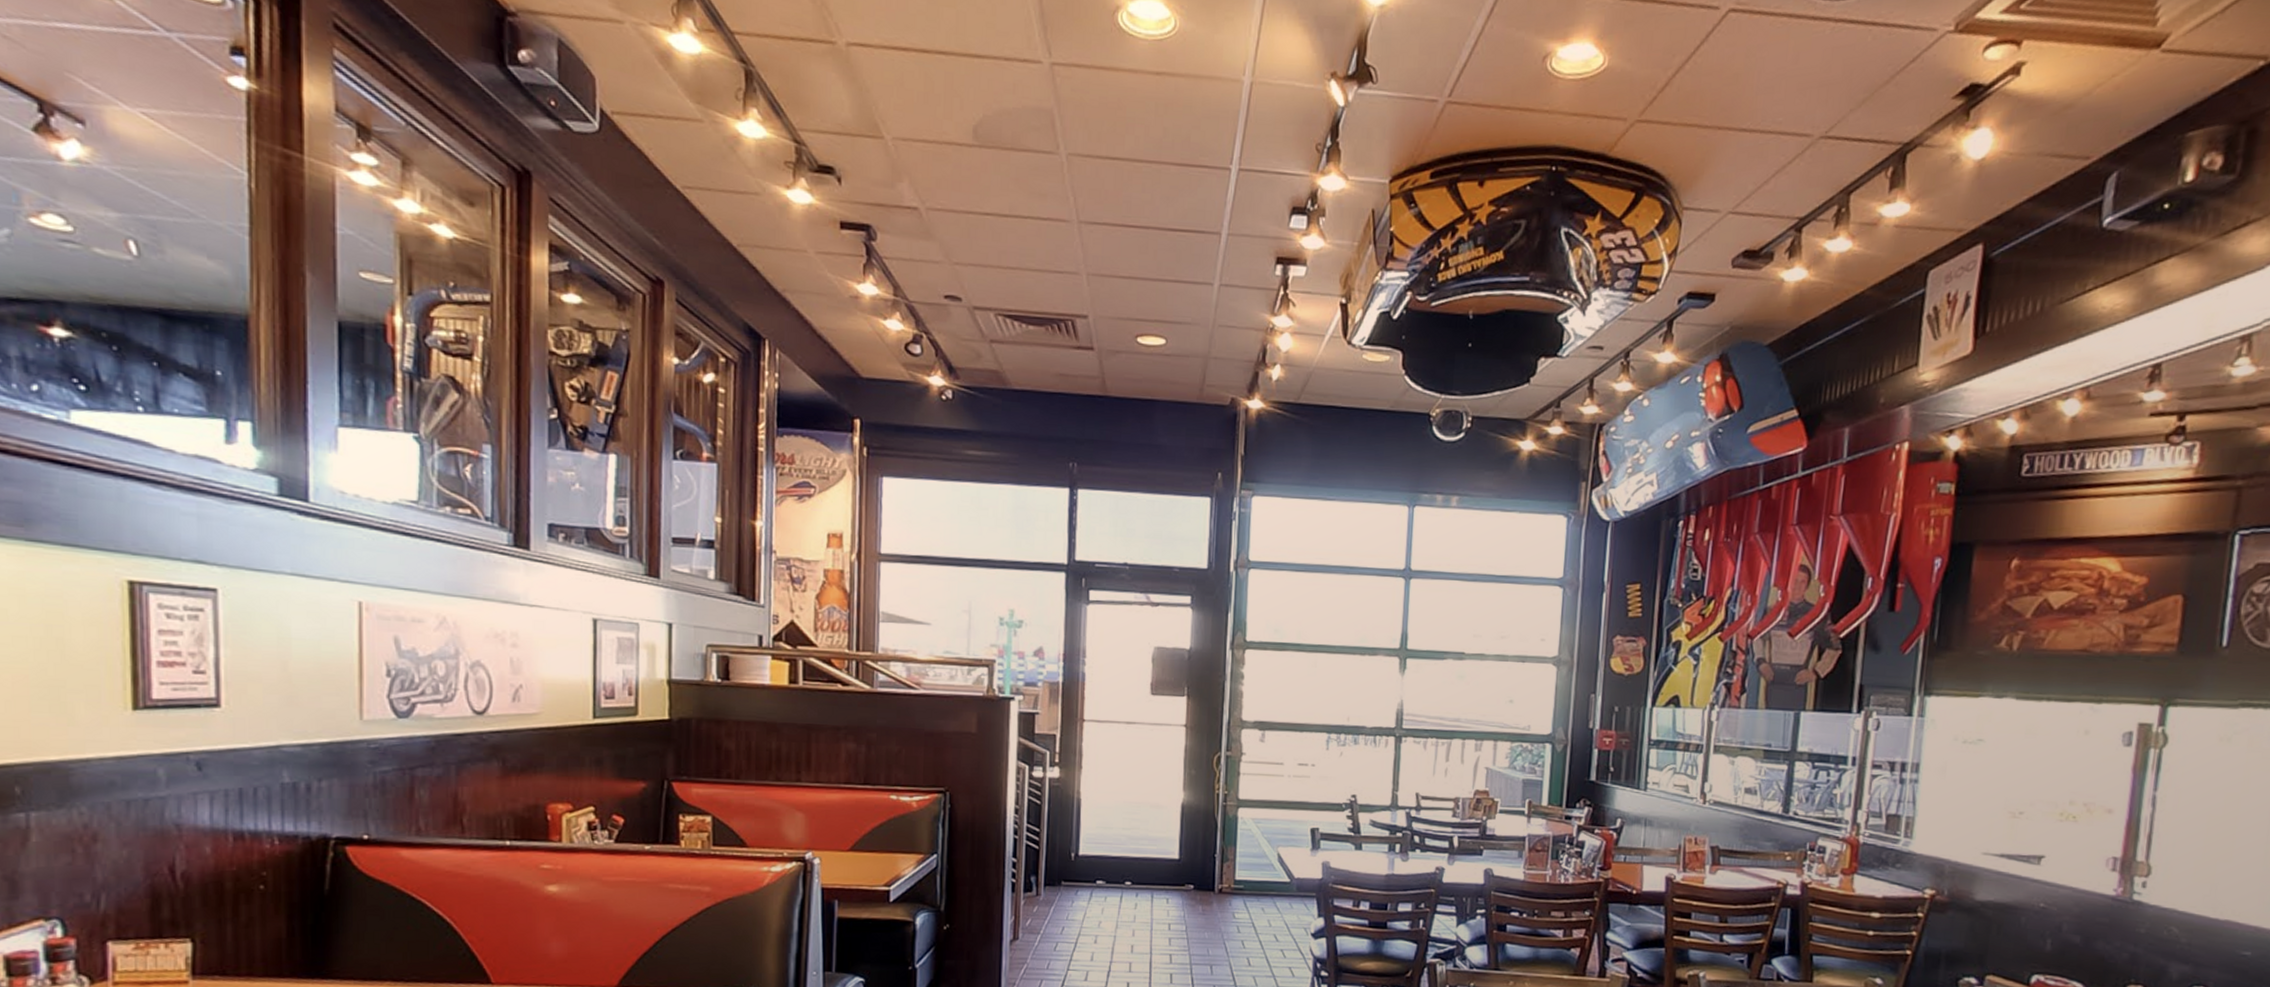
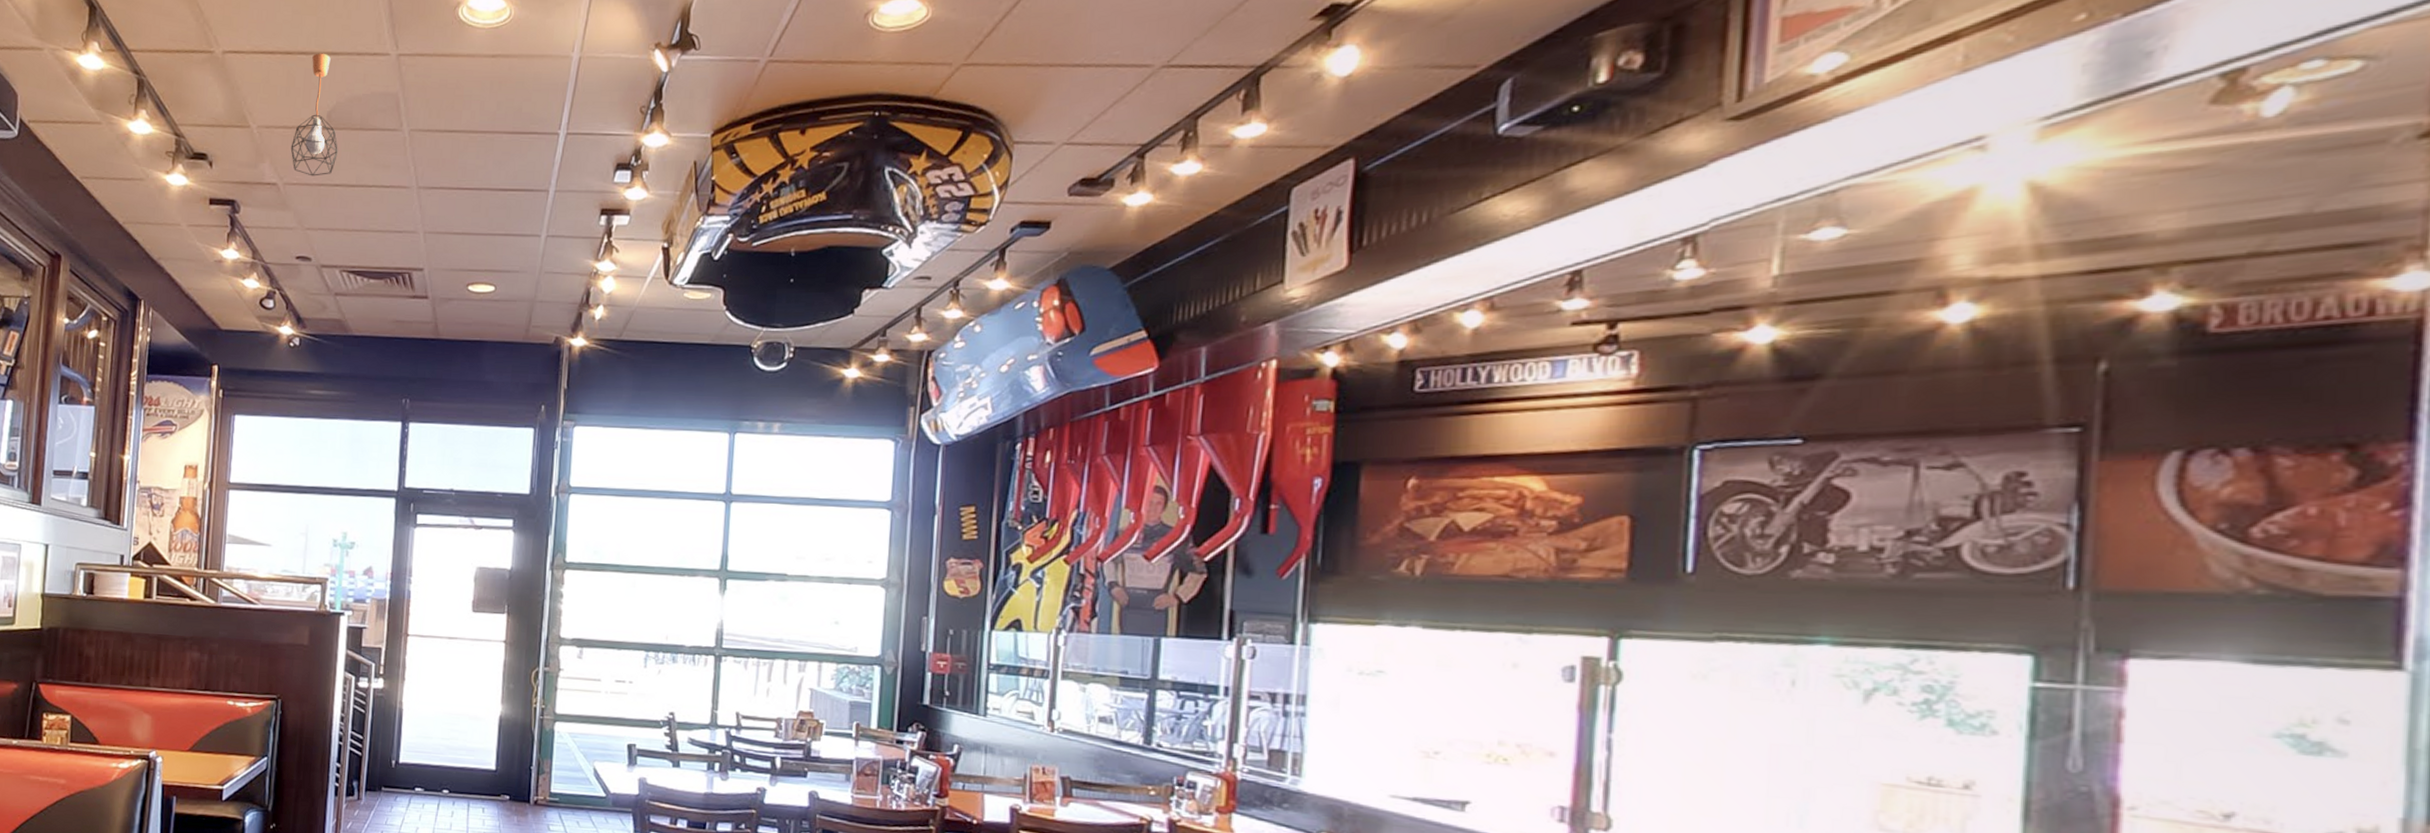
pendant light: none [932,54,987,202] -> present [290,53,338,176]

